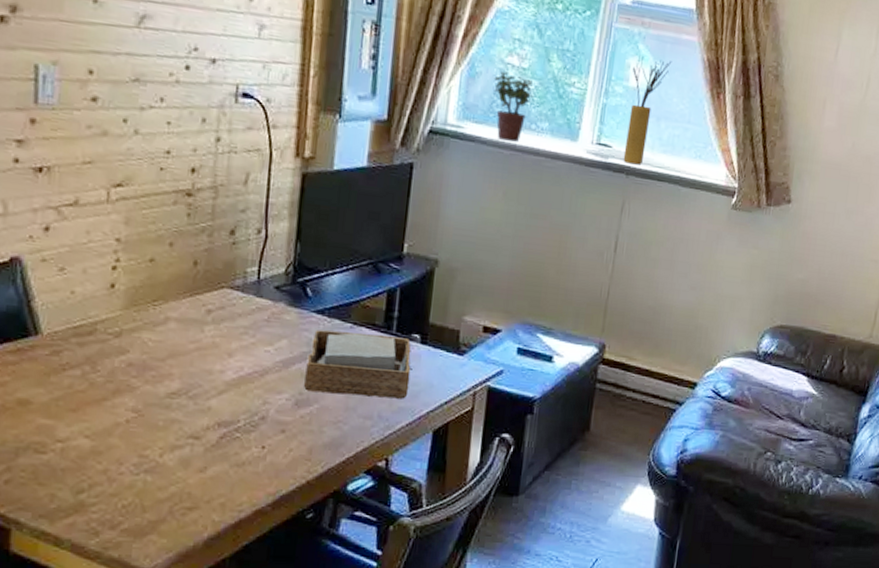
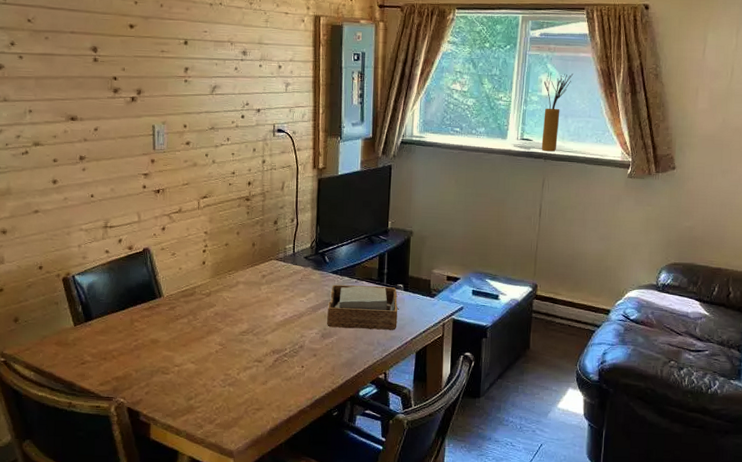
potted plant: present [494,71,534,143] -> none [443,95,473,145]

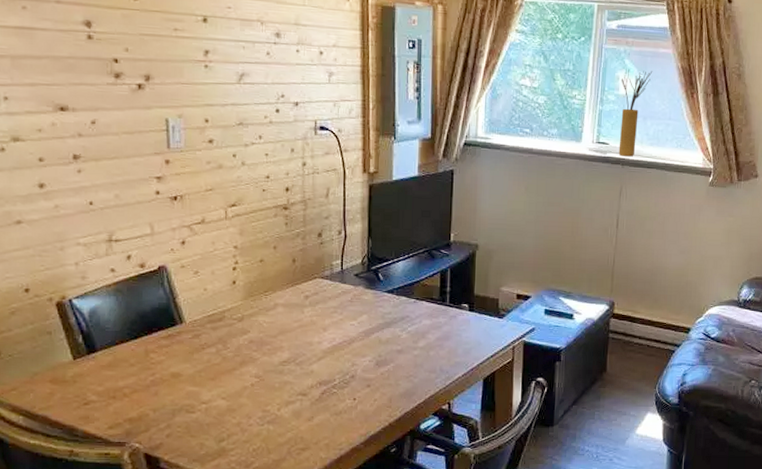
napkin holder: present [326,285,398,330] -> none [381,305,463,356]

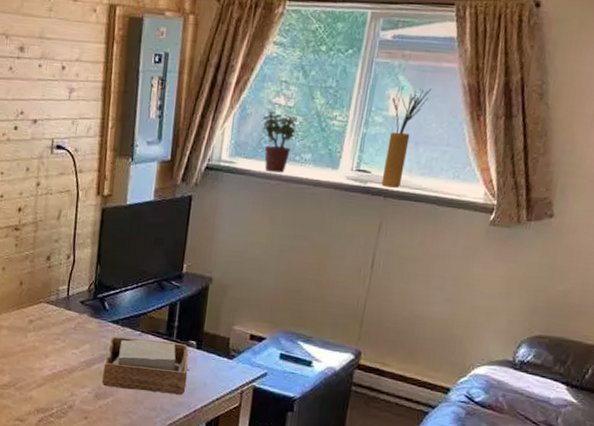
napkin holder: none [381,305,463,356] -> present [101,336,189,395]
potted plant: none [511,91,544,147] -> present [262,111,298,174]

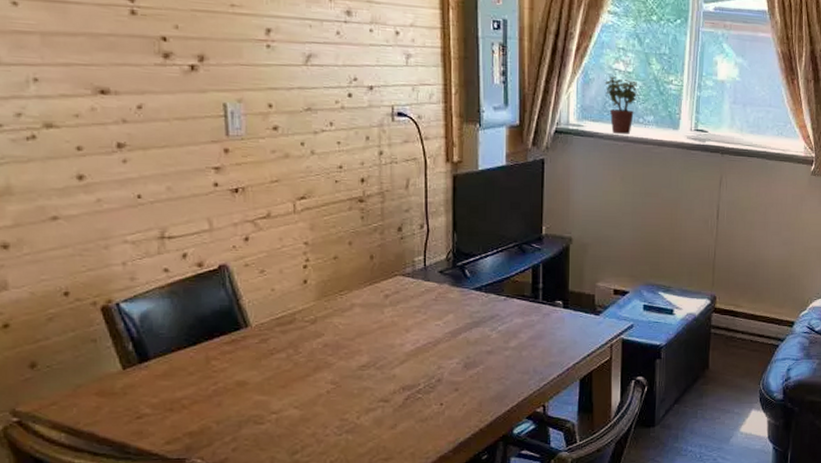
napkin holder: present [101,336,189,395] -> none [469,303,557,355]
vase: present [381,85,432,188] -> none [718,52,752,145]

